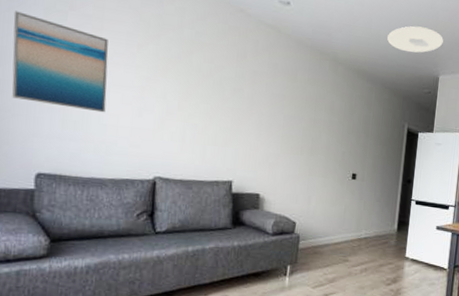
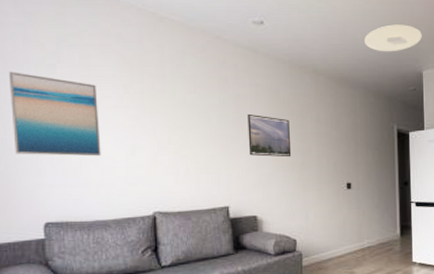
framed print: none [259,92,304,141] -> present [247,113,292,158]

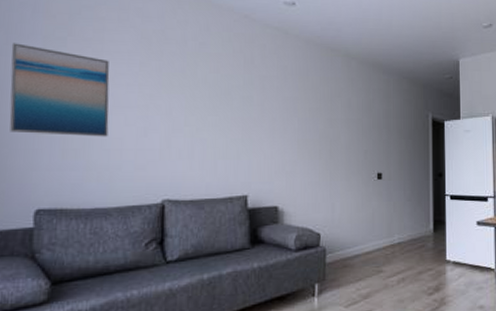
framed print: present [247,113,292,158] -> none [272,96,319,144]
ceiling light: present [364,24,422,52] -> none [400,11,459,39]

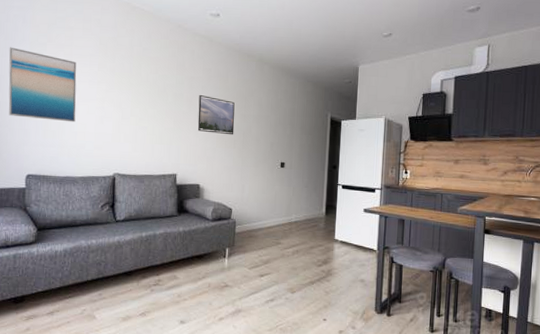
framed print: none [272,96,319,144] -> present [197,94,235,135]

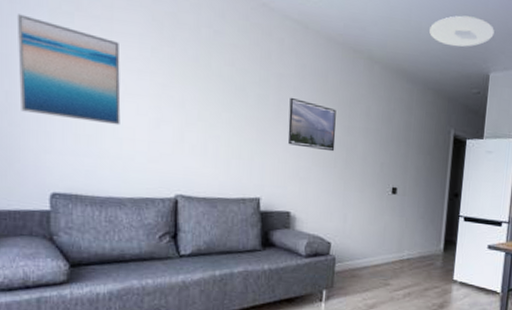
ceiling light: none [308,22,361,47] -> present [429,15,494,47]

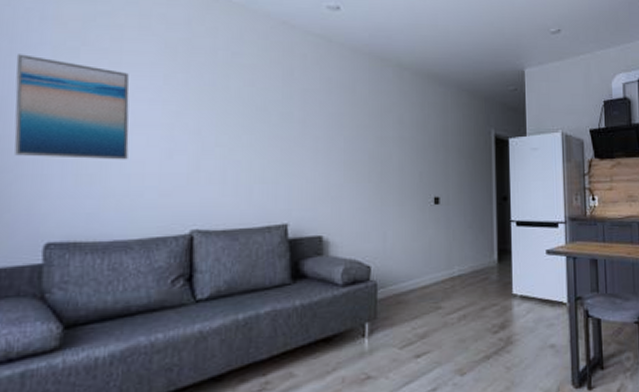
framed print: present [287,97,336,152] -> none [315,112,368,165]
ceiling light: present [429,15,494,47] -> none [458,16,524,47]

